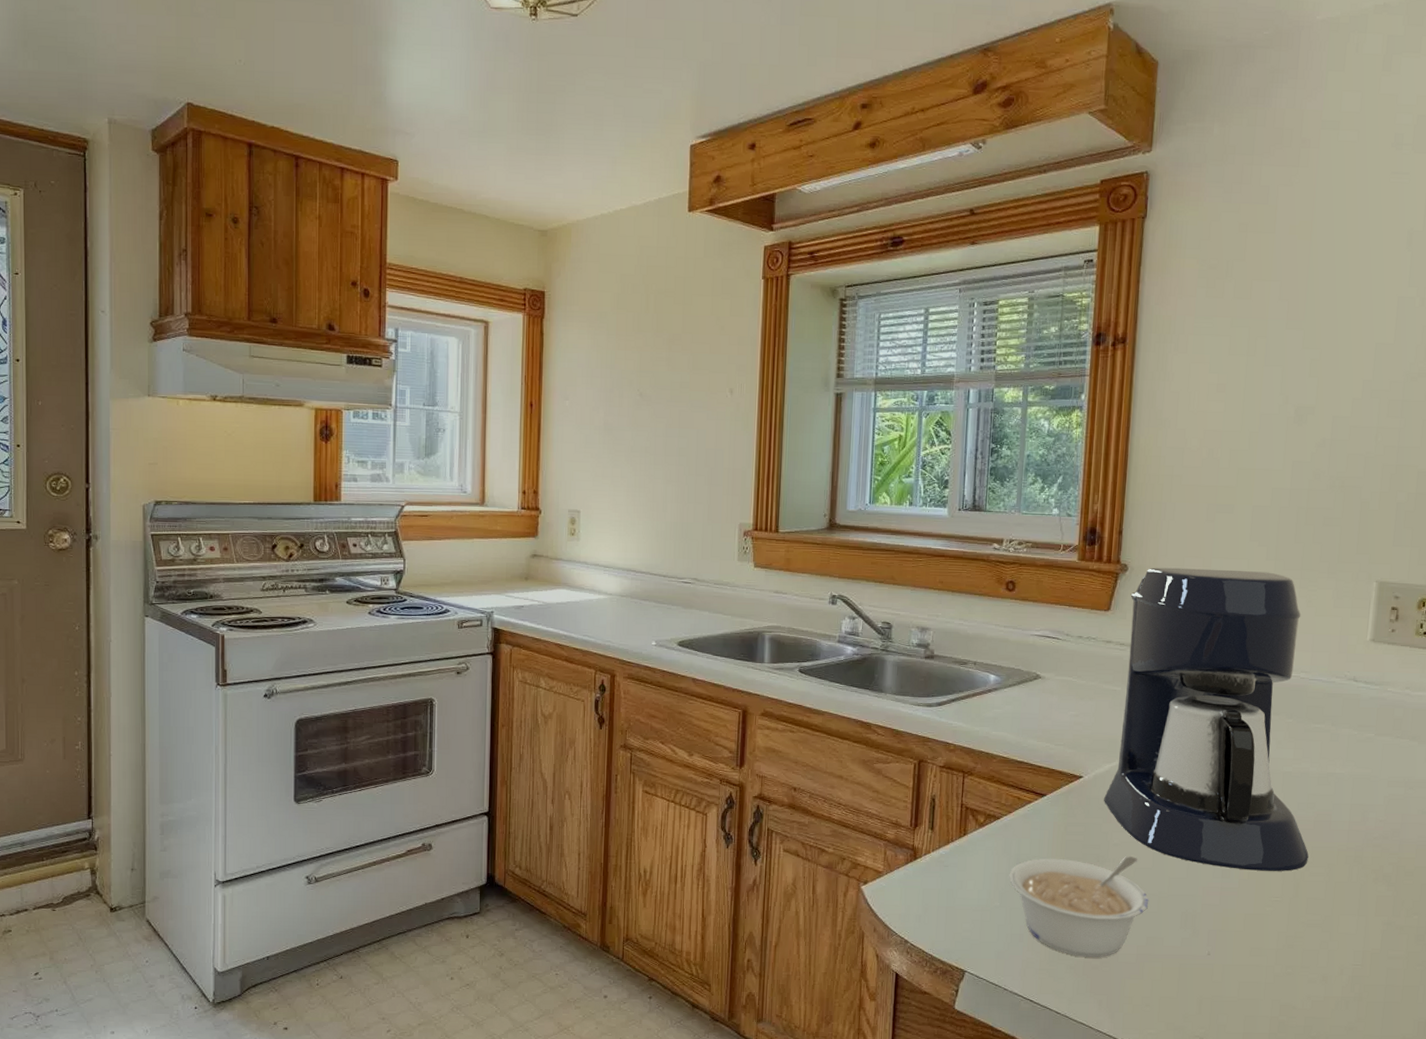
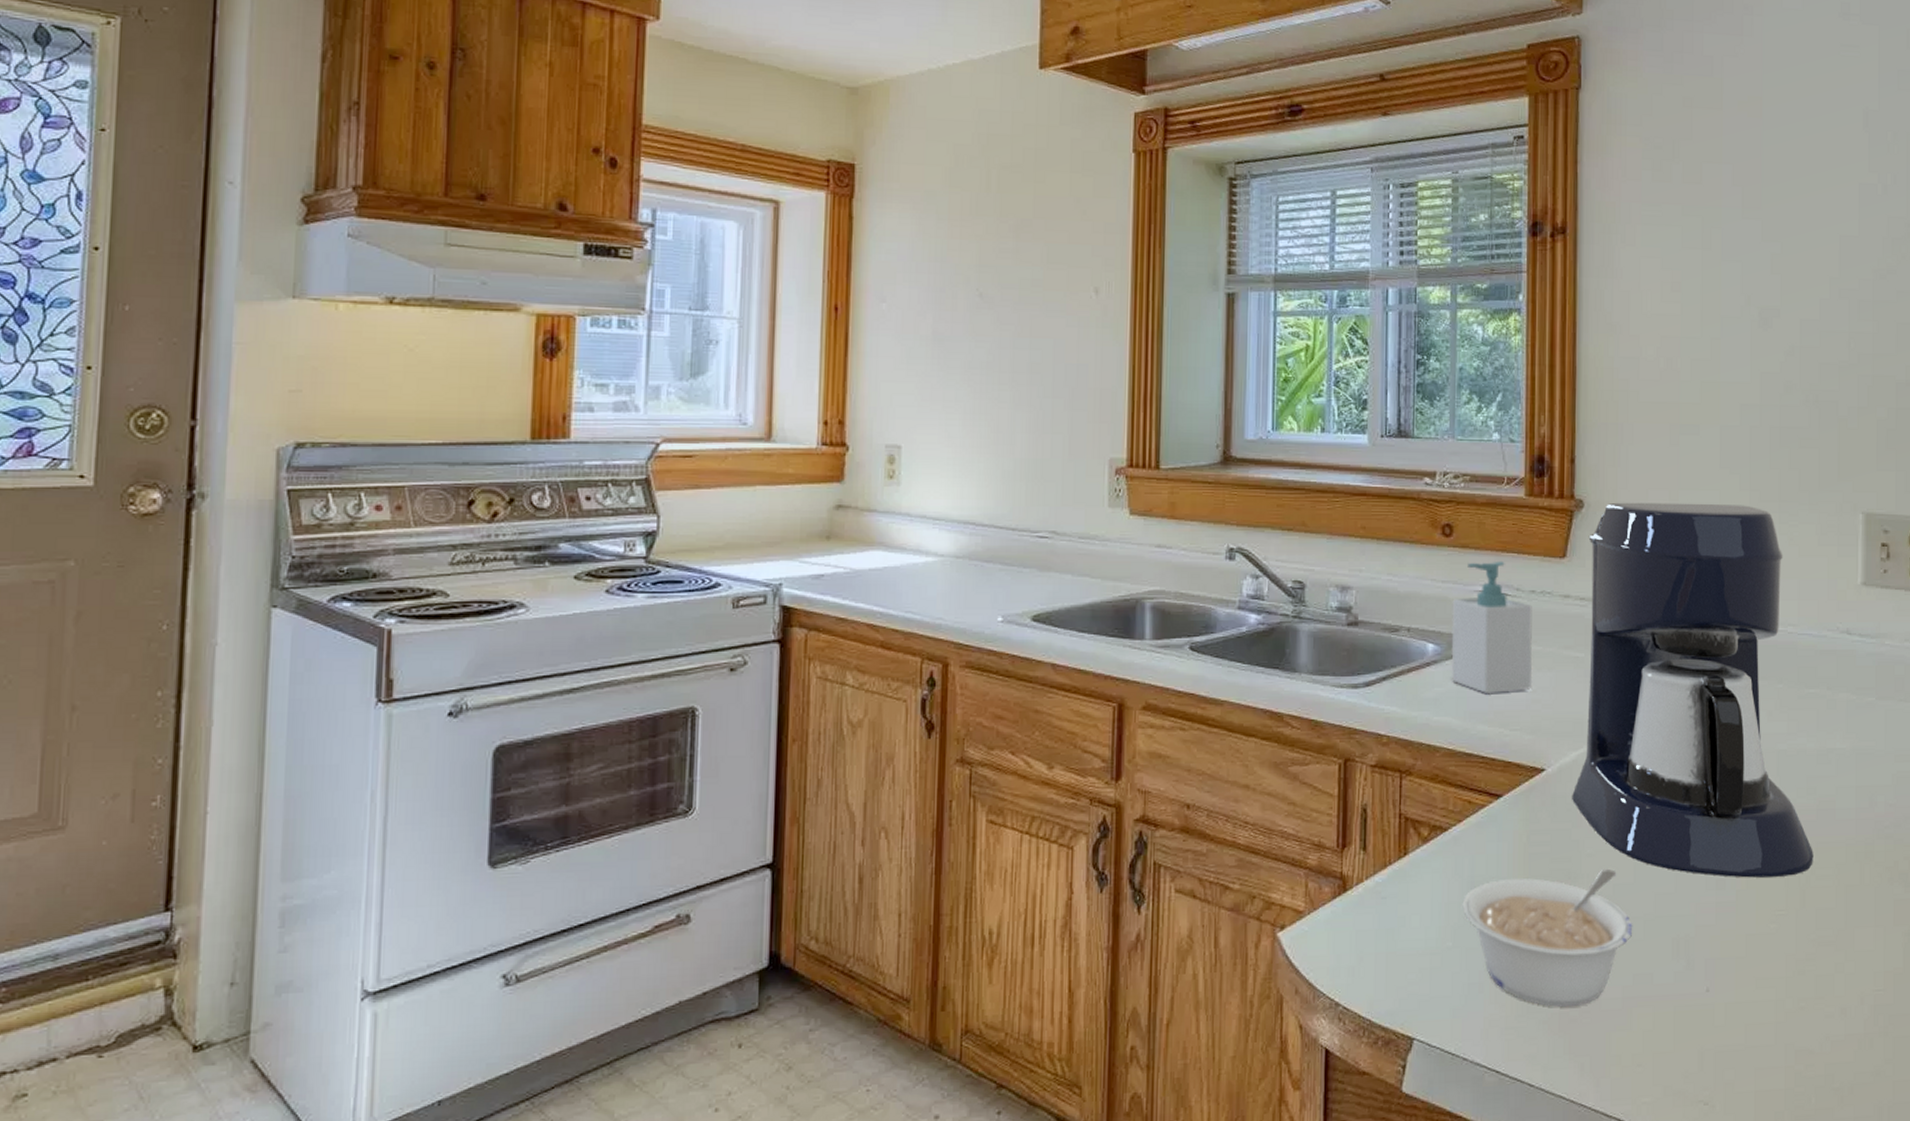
soap bottle: none [1008,611,1079,716] -> present [1451,560,1533,695]

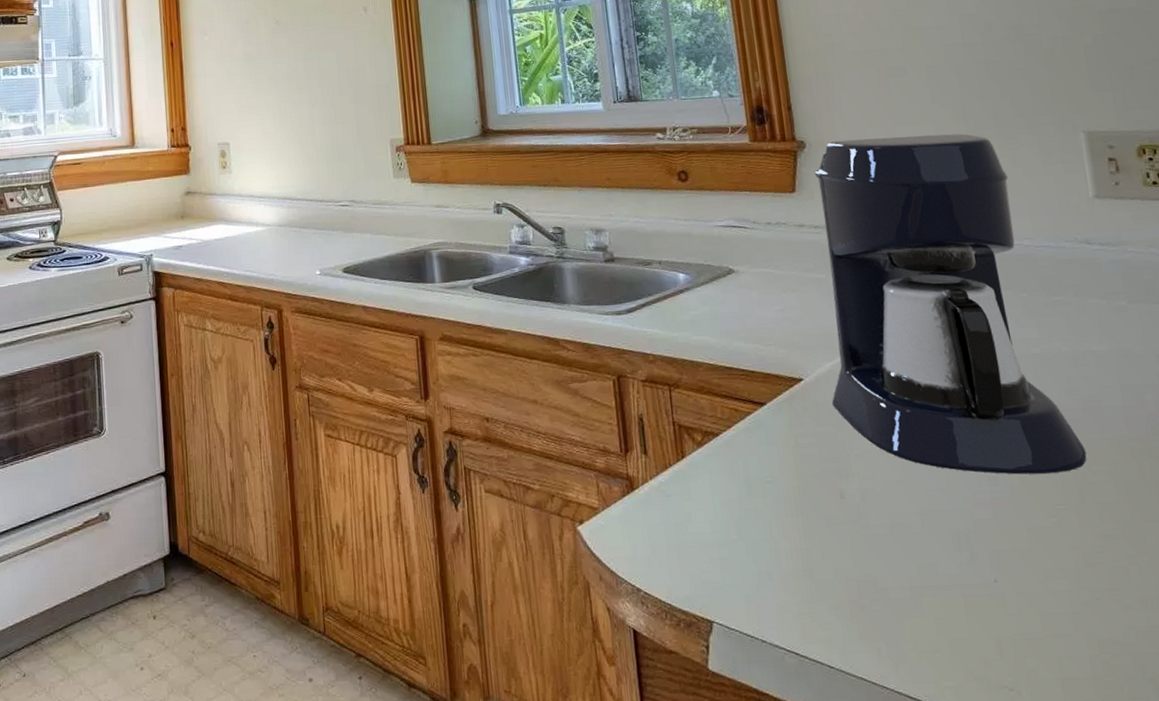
soap bottle: present [1451,560,1533,695] -> none [695,198,780,315]
legume: present [1462,869,1633,1007] -> none [741,468,911,595]

